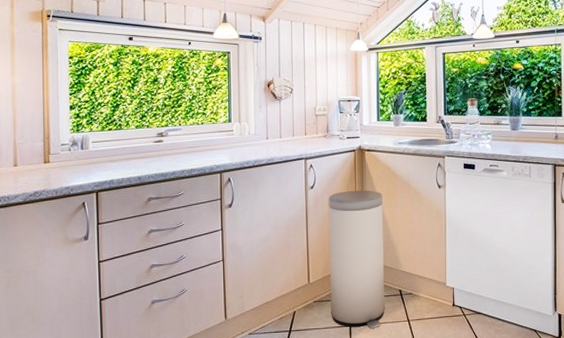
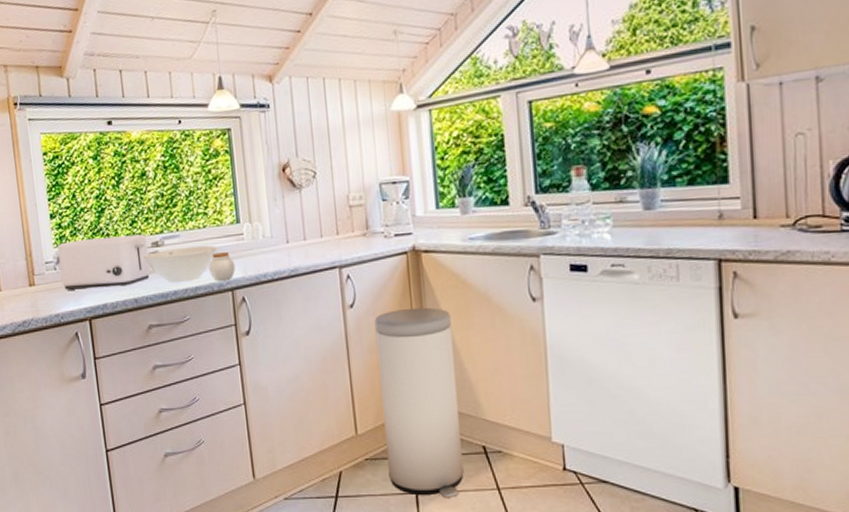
toaster: none [74,126,154,168] -> present [58,234,151,290]
bowl: none [149,137,212,166] -> present [143,245,218,283]
jar: none [203,144,225,166] -> present [209,252,236,282]

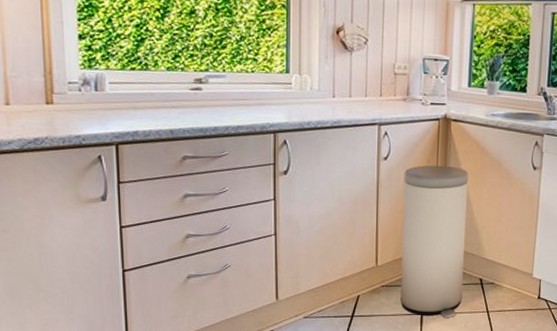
toaster: present [58,234,151,290] -> none [85,65,190,117]
bowl: present [143,245,218,283] -> none [184,87,265,121]
jar: present [209,252,236,282] -> none [253,97,280,124]

